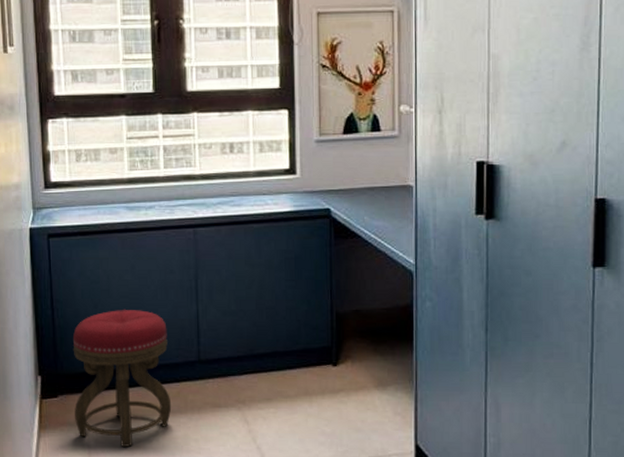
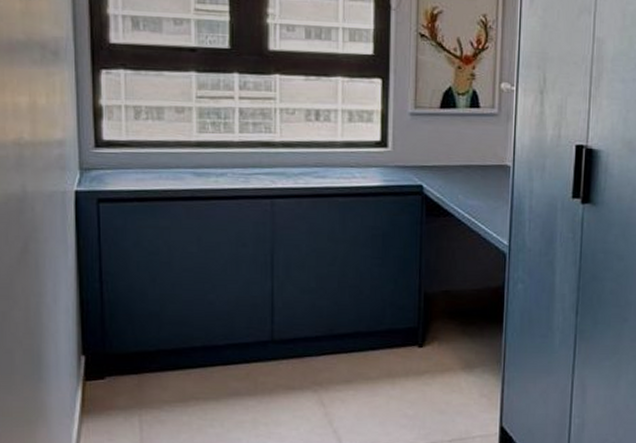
stool: present [73,310,172,448] -> none [124,284,239,433]

